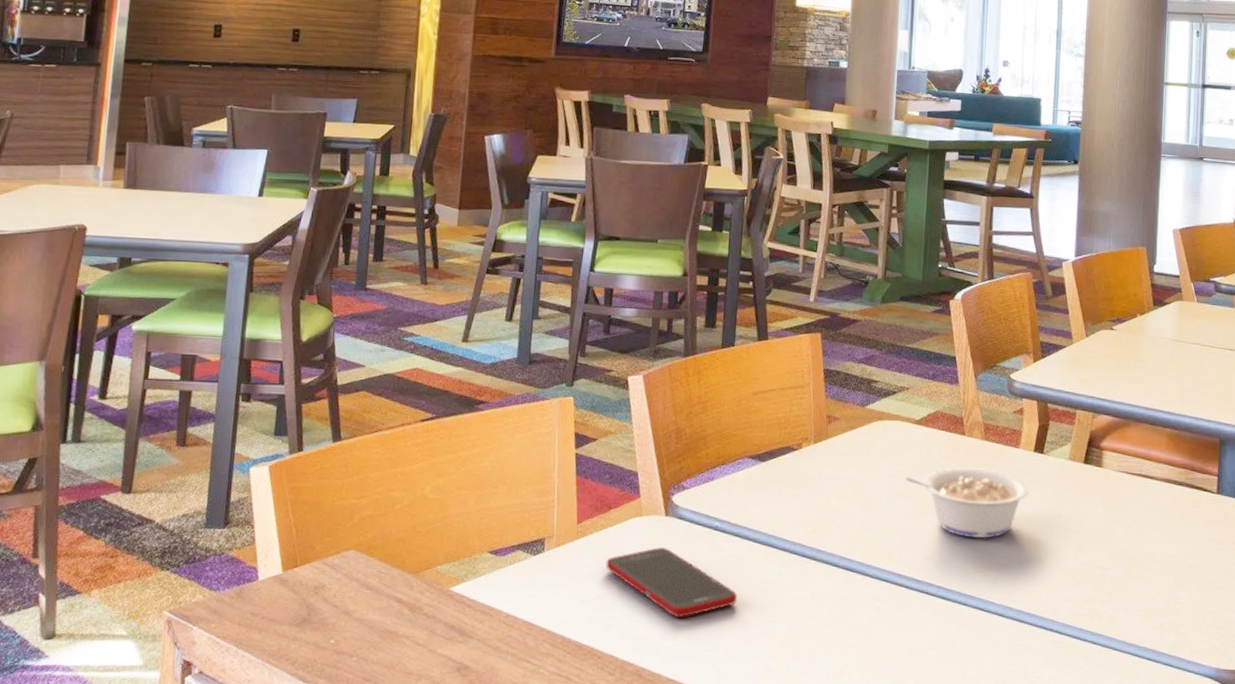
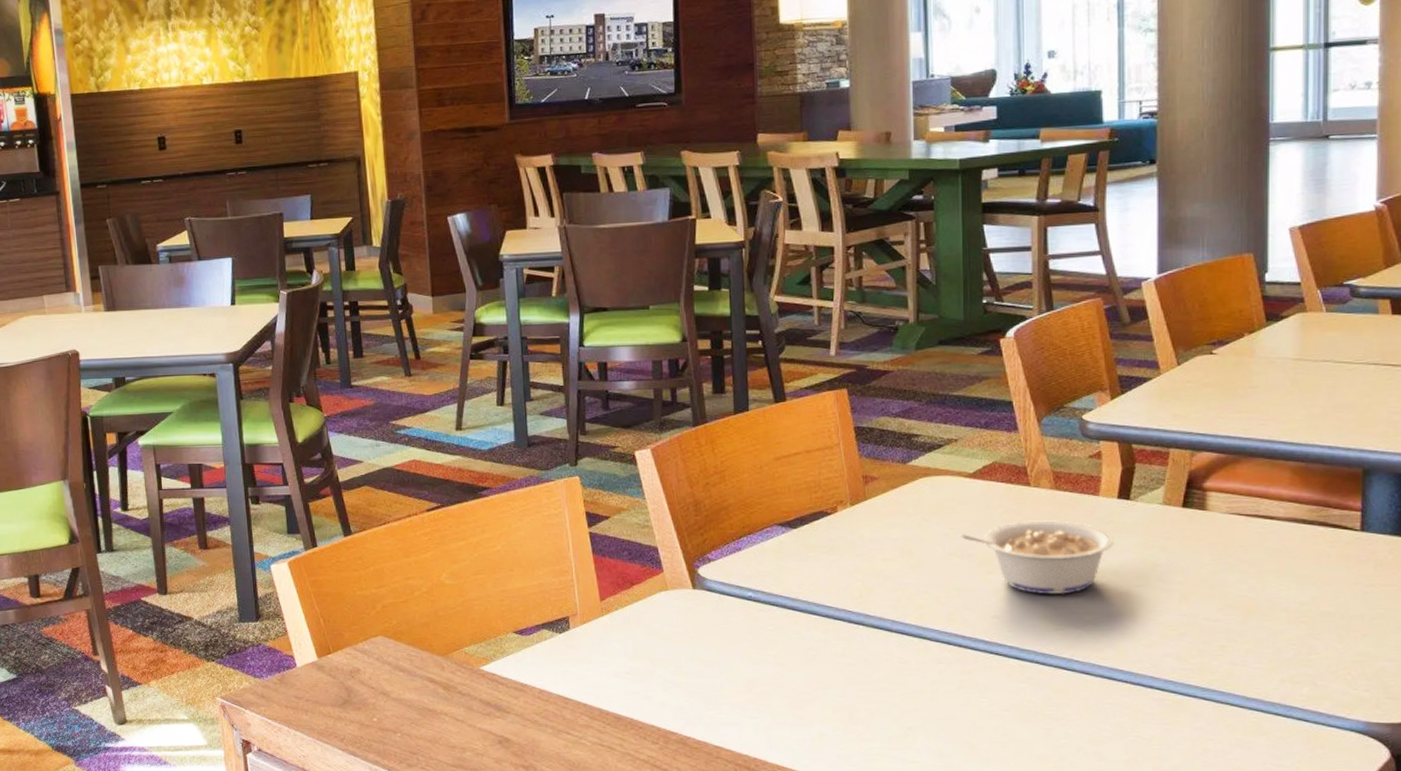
cell phone: present [606,547,738,618] -> none [635,620,781,688]

